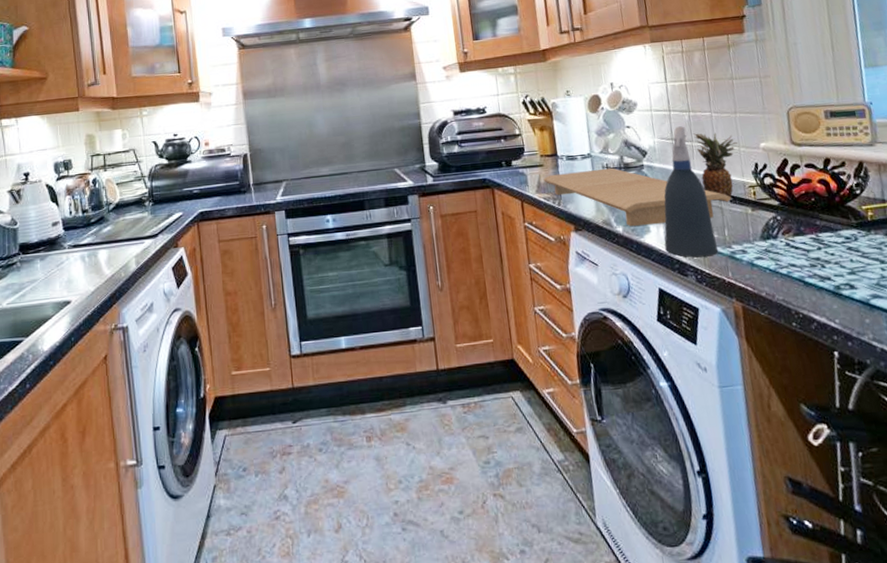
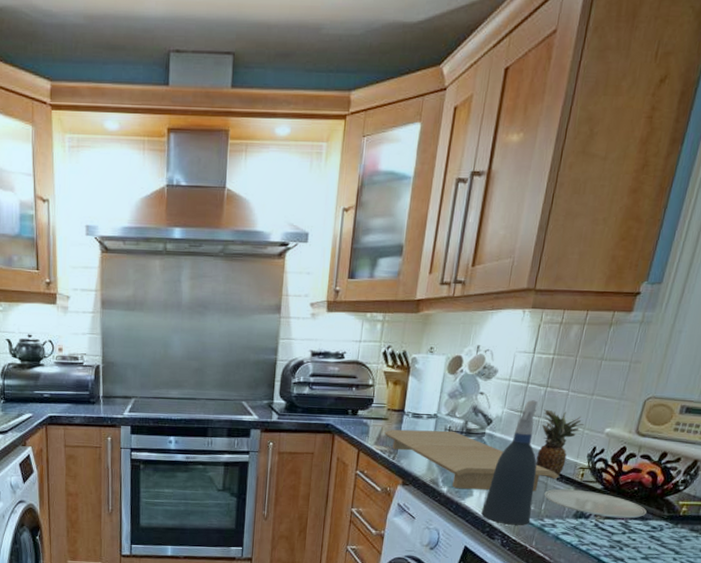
plate: none [722,209,834,234] -> present [544,488,647,519]

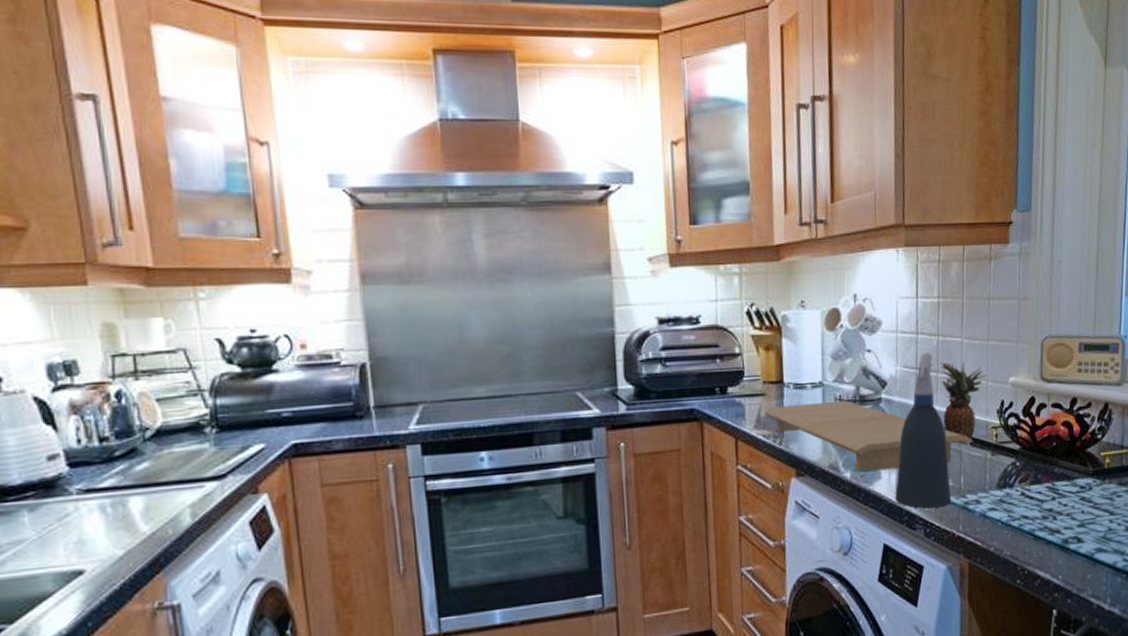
plate: present [544,488,647,519] -> none [960,453,1071,483]

